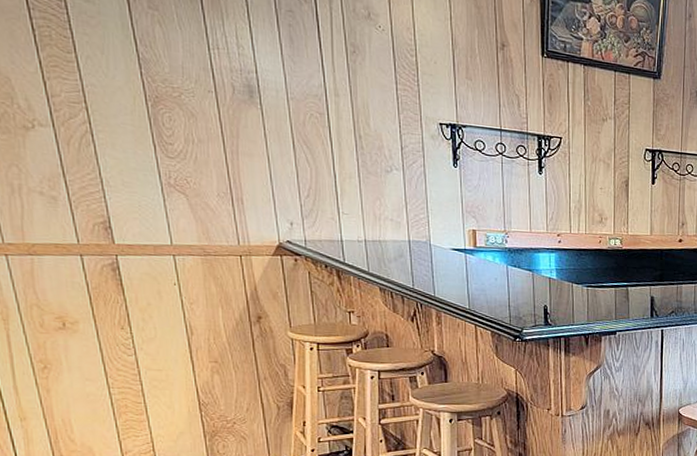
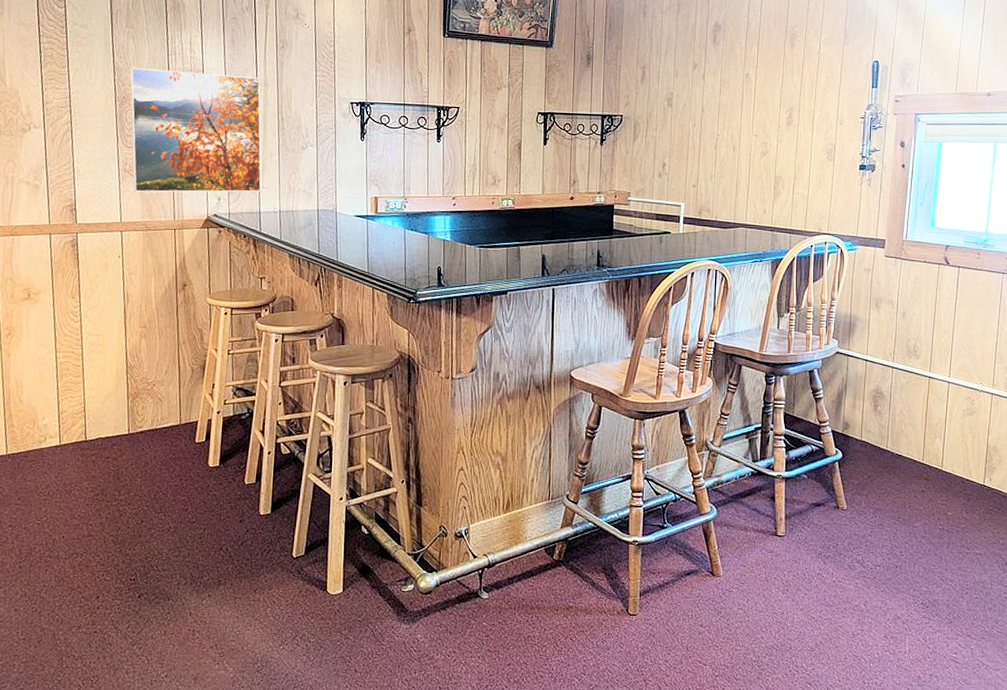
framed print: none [161,60,341,218] -> present [130,68,262,193]

